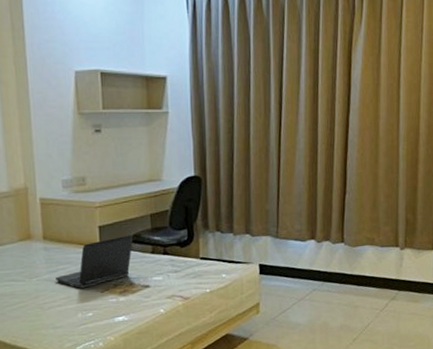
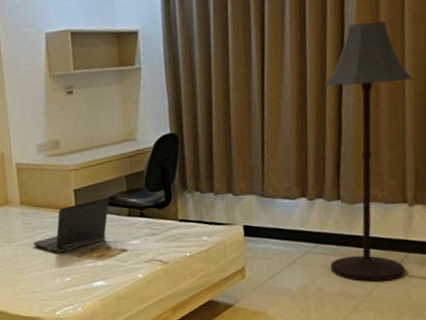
floor lamp: none [333,86,405,316] -> present [325,21,412,282]

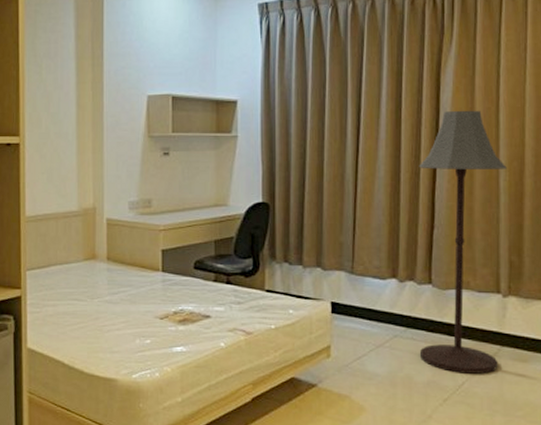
laptop computer: present [33,197,109,253] -> none [116,260,196,313]

